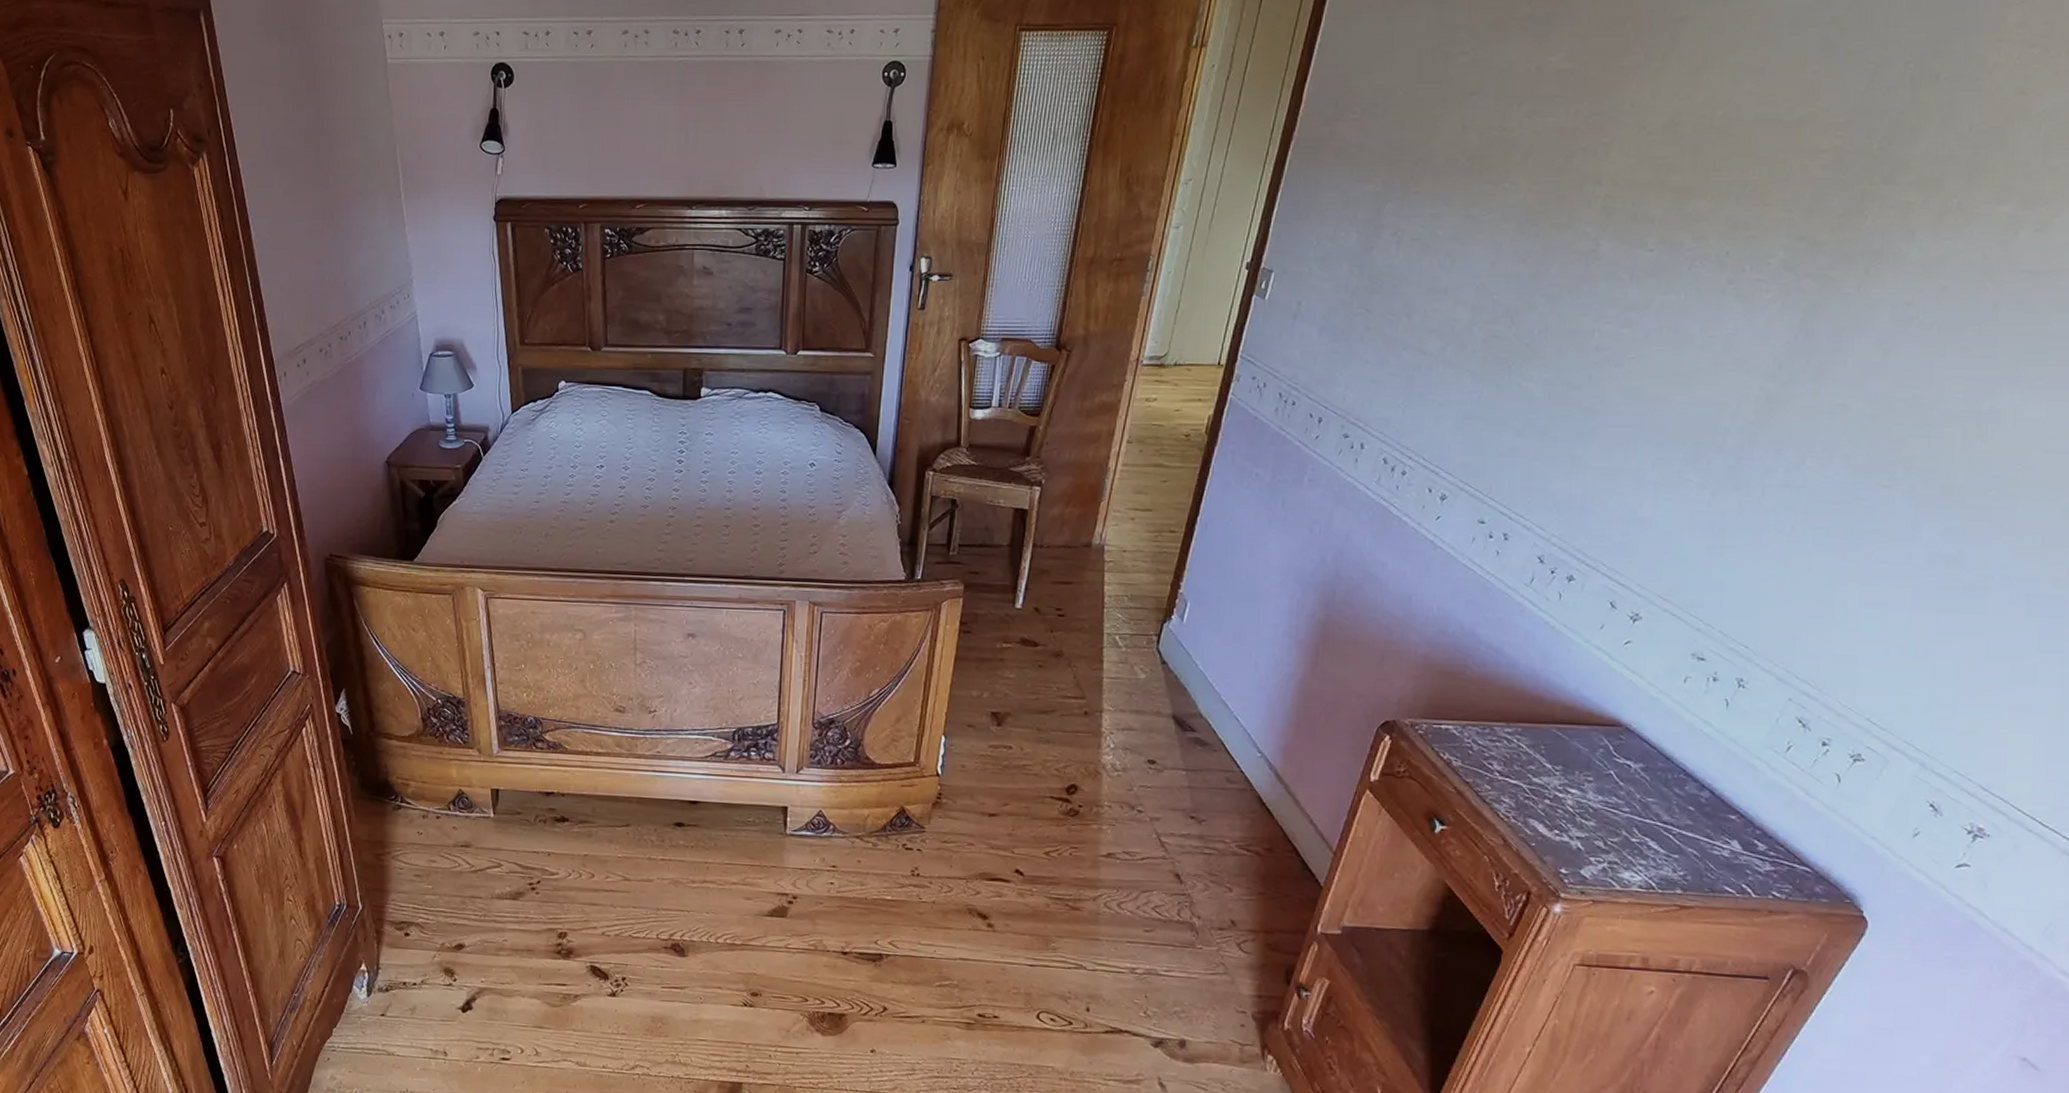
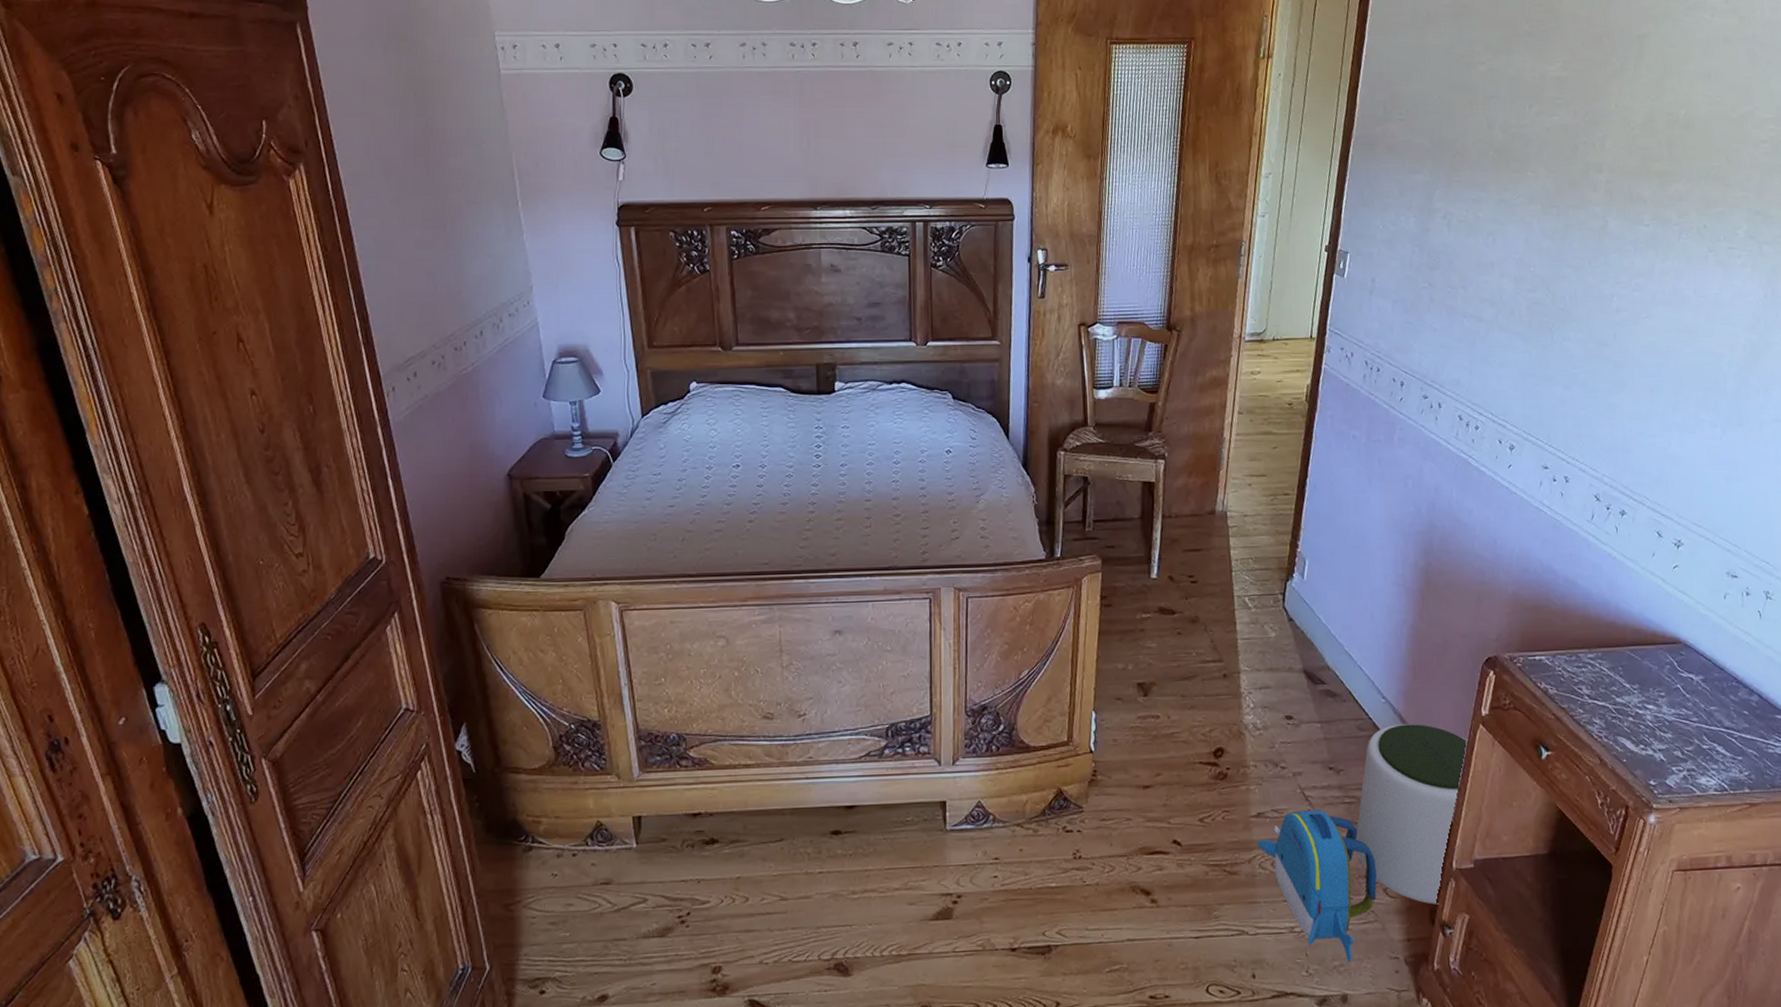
backpack: none [1104,855,1231,1011] -> present [1257,810,1377,963]
plant pot: none [1212,780,1351,966] -> present [1356,723,1468,905]

